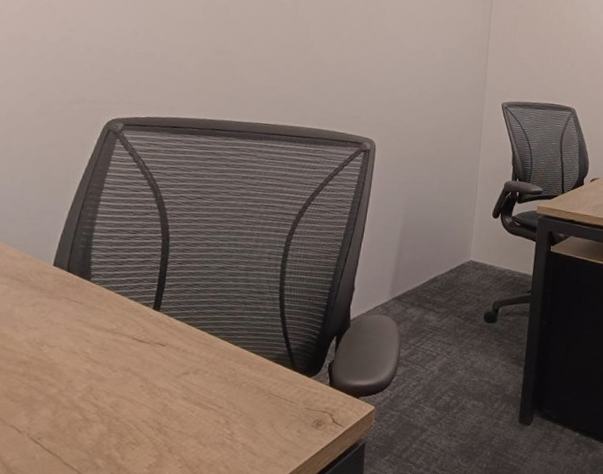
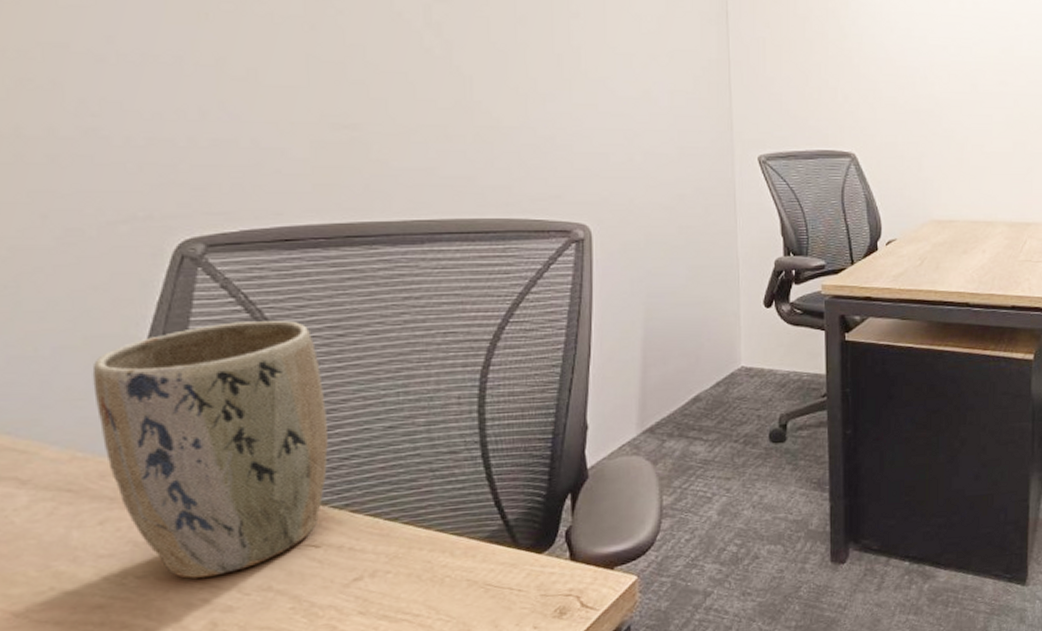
plant pot: none [42,179,183,355] -> present [92,321,328,579]

